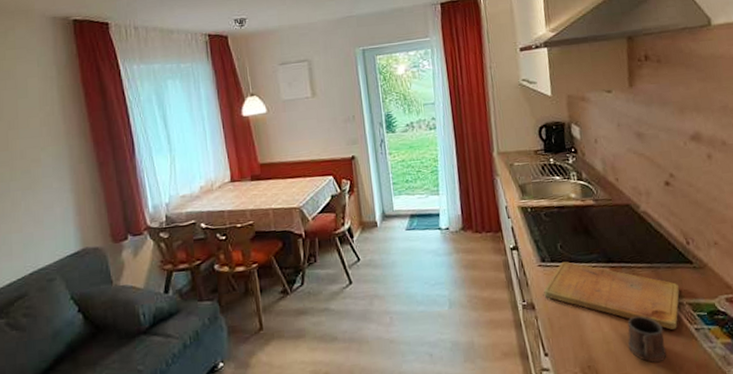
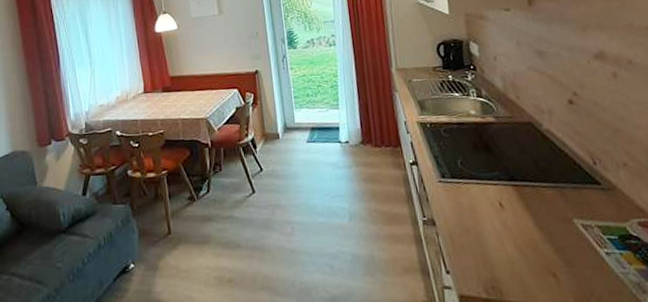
cutting board: present [544,261,680,330] -> none [444,178,588,253]
mug: present [627,316,667,363] -> none [532,237,576,286]

